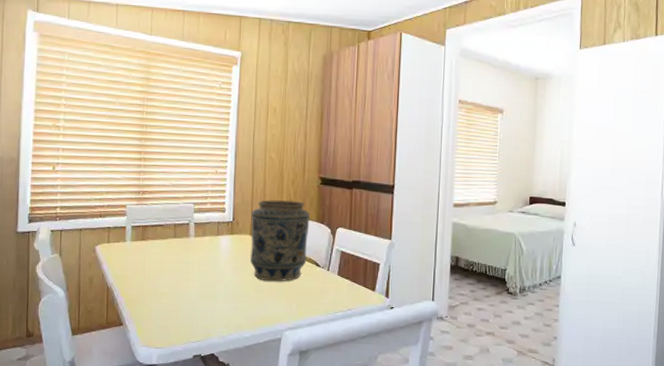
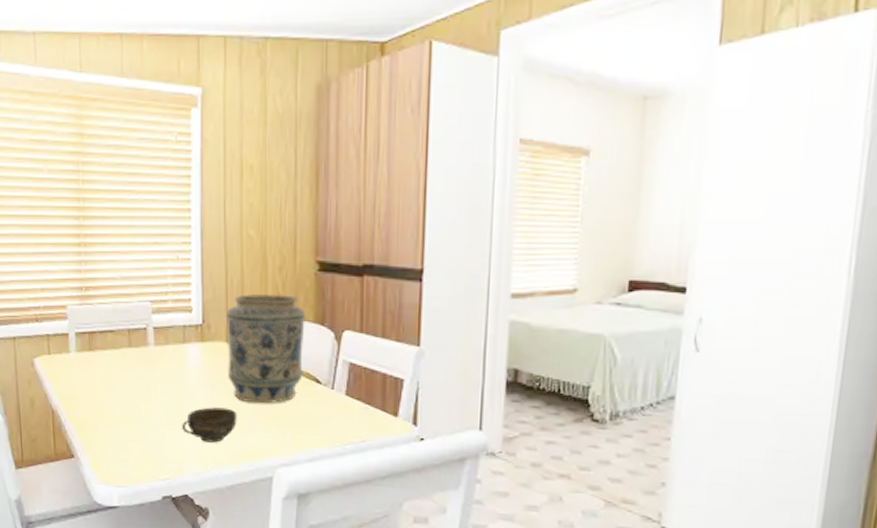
cup: none [212,284,256,312] -> present [182,407,237,443]

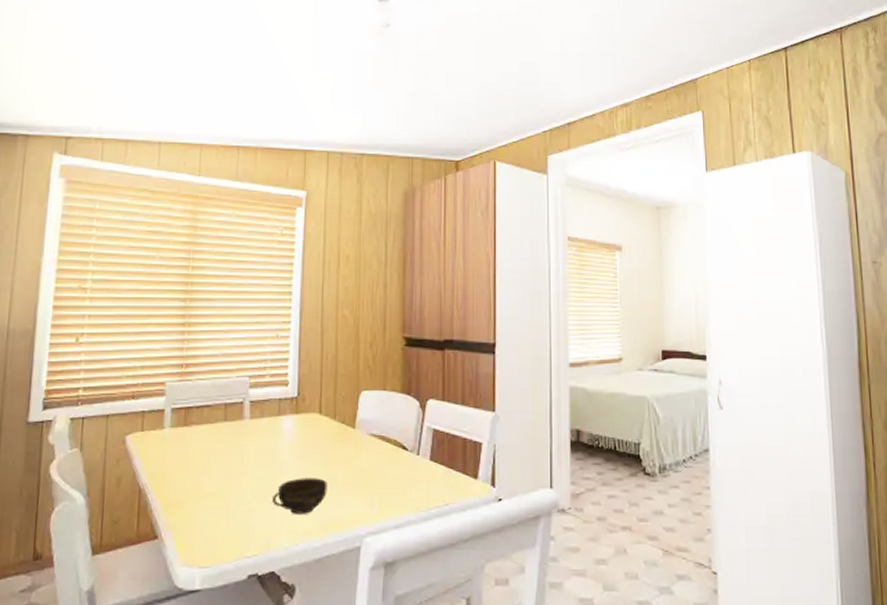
vase: present [225,294,305,404] -> none [319,368,393,472]

